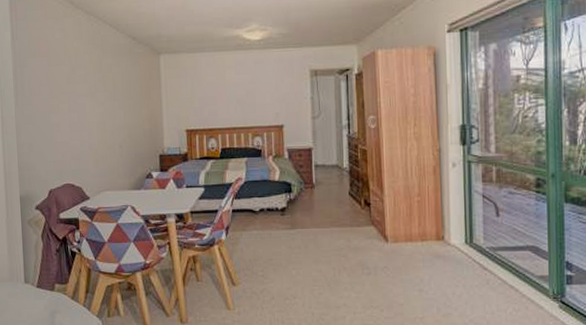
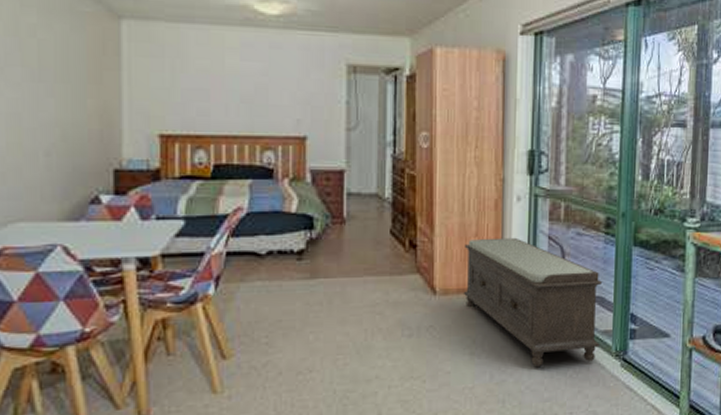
bench: none [410,196,537,303] -> present [463,237,602,366]

